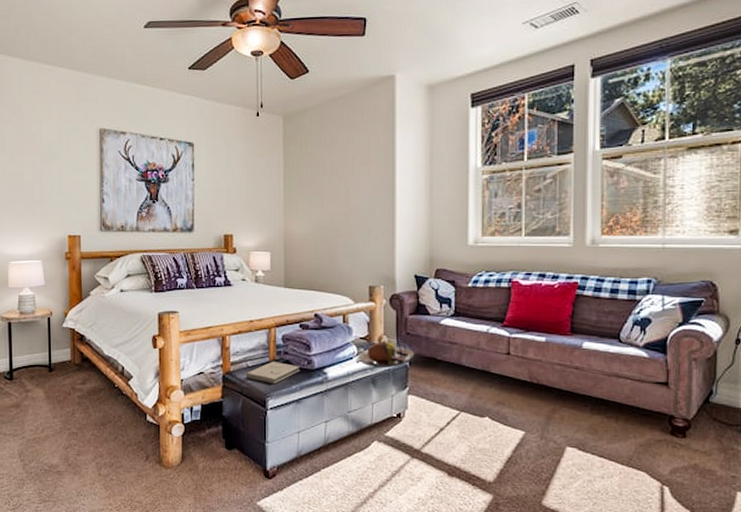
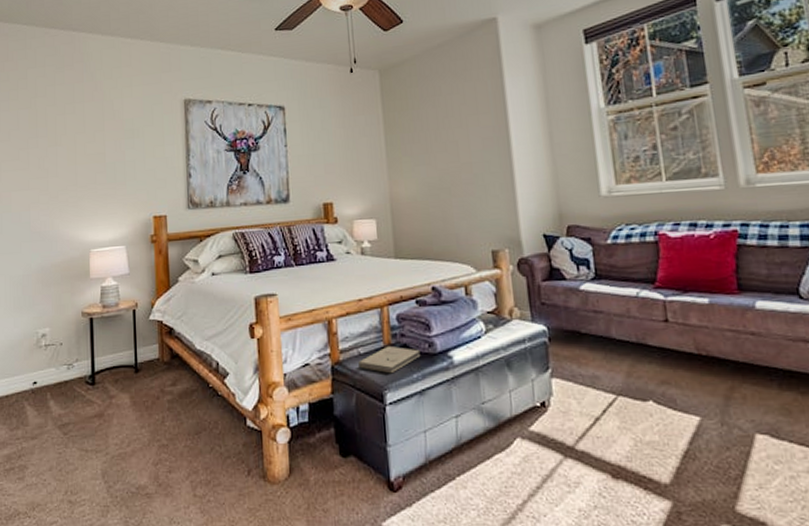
serving tray: present [358,340,415,368] -> none [486,313,554,347]

